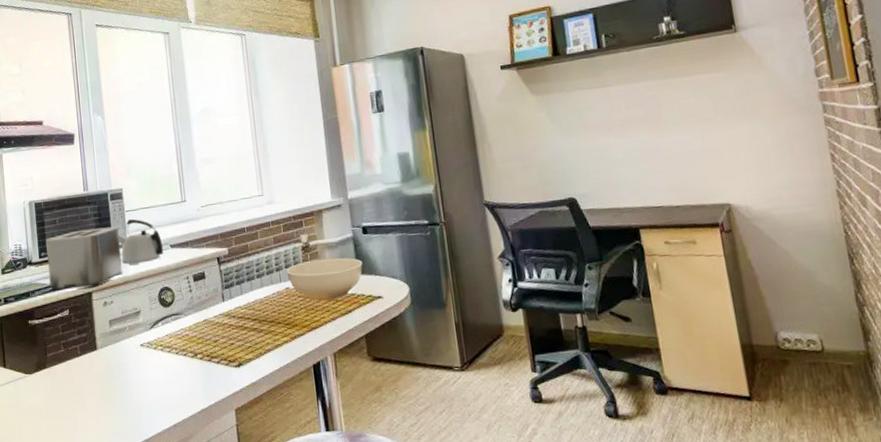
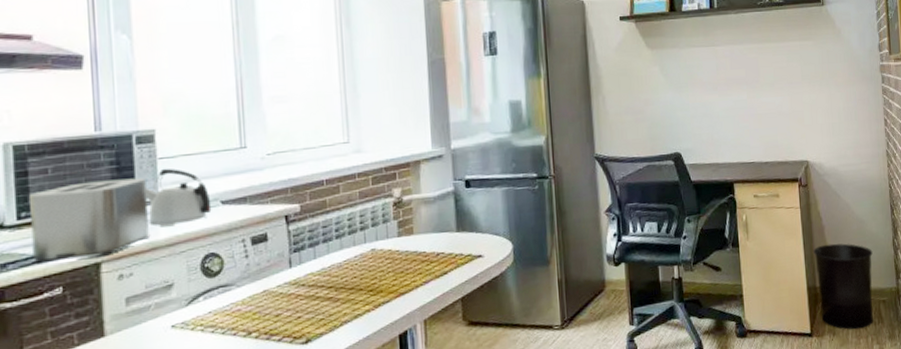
bowl: present [286,257,363,301] -> none [373,213,464,263]
waste bin: none [745,296,835,397] -> present [813,243,873,329]

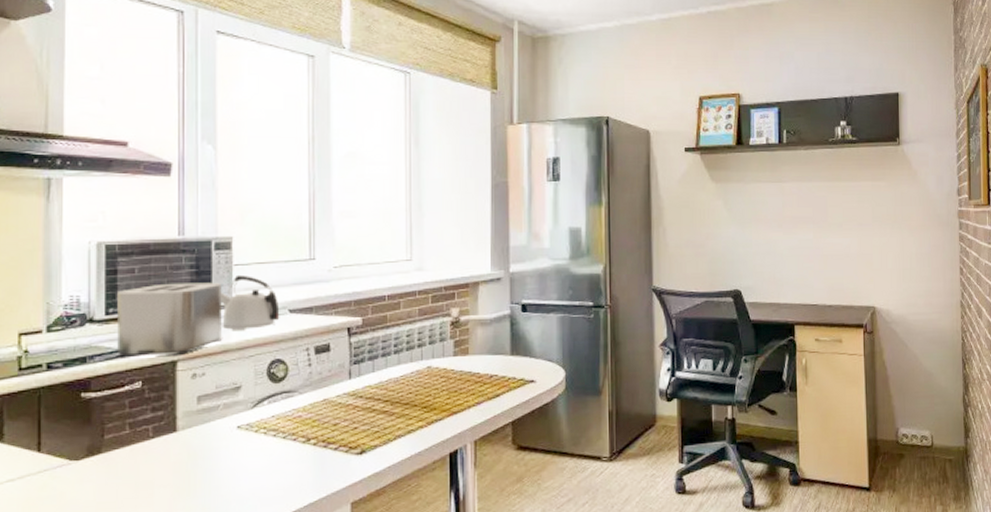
waste bin: present [813,243,873,329] -> none [876,395,940,487]

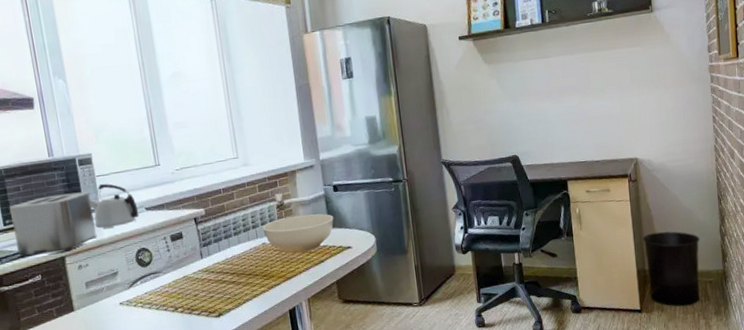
bowl: none [430,336,518,383] -> present [262,213,334,254]
waste bin: none [876,395,940,487] -> present [642,231,700,306]

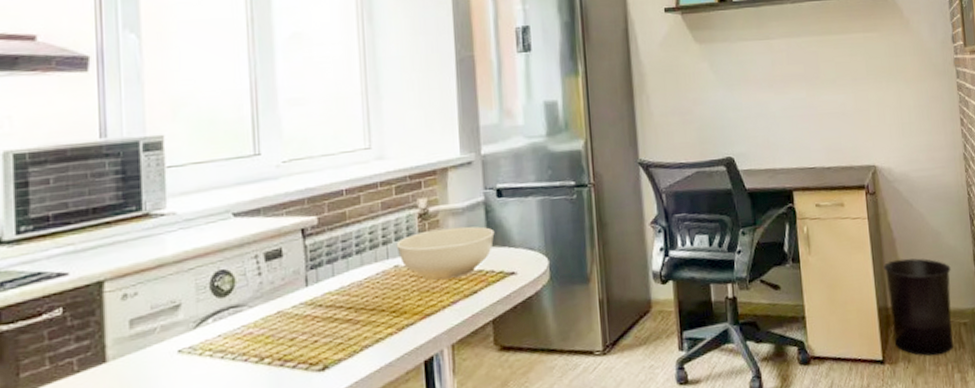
toaster: present [10,191,97,258] -> none [30,188,156,282]
kettle: present [89,183,139,229] -> none [152,177,223,243]

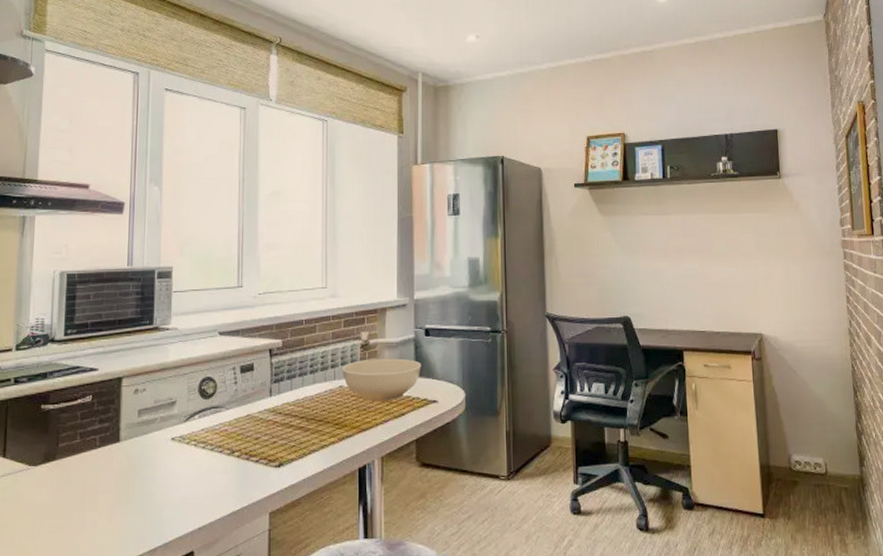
waste bin: present [883,258,953,356] -> none [767,421,833,516]

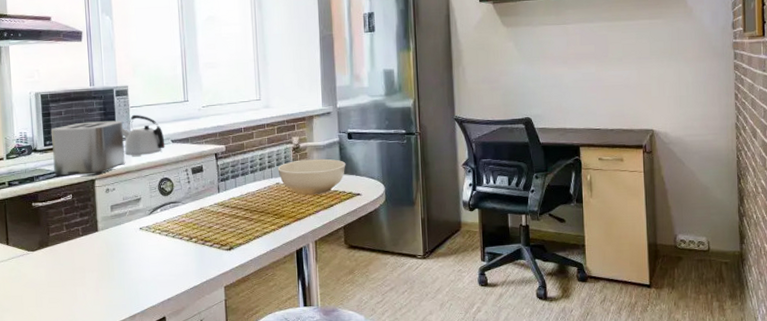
toaster: none [73,307,162,373] -> present [51,120,125,177]
kettle: none [160,300,211,351] -> present [122,114,165,157]

